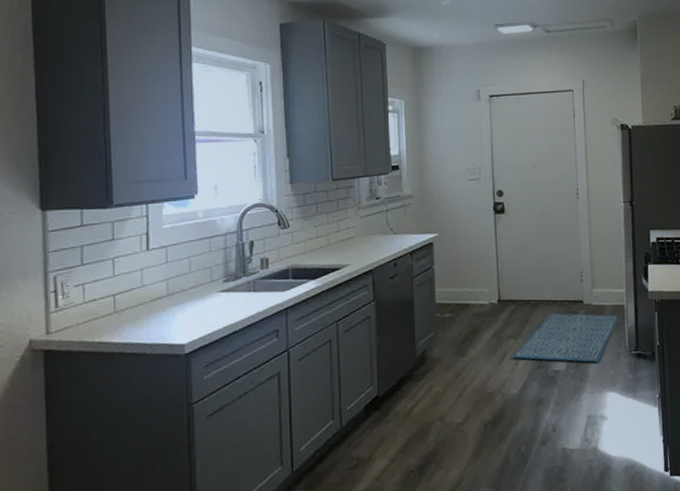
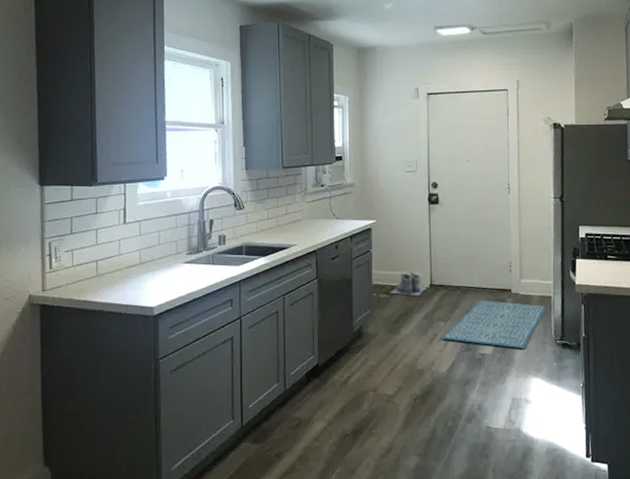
boots: none [455,288,495,314] -> present [390,272,427,296]

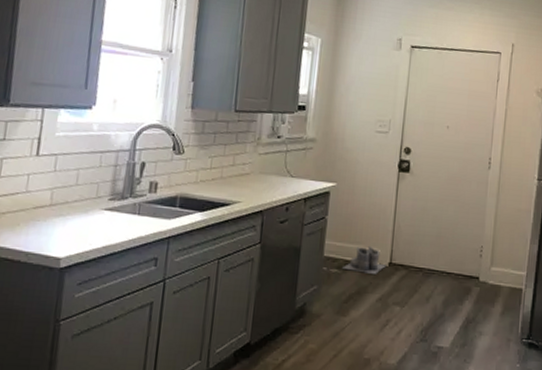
rug: present [441,299,545,349] -> none [394,285,514,346]

